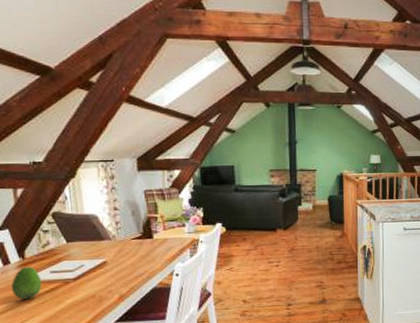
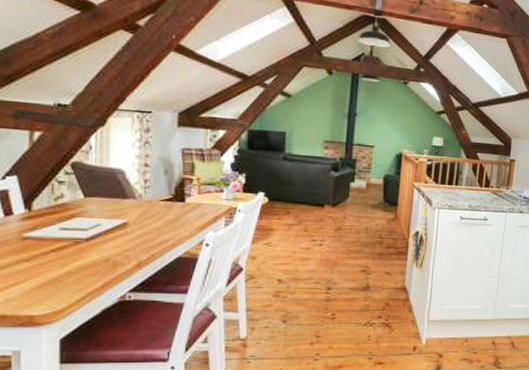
fruit: present [10,266,42,300] -> none [9,220,48,258]

